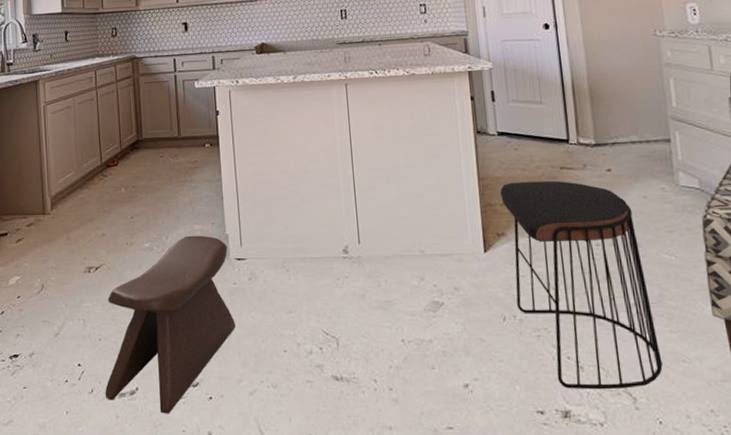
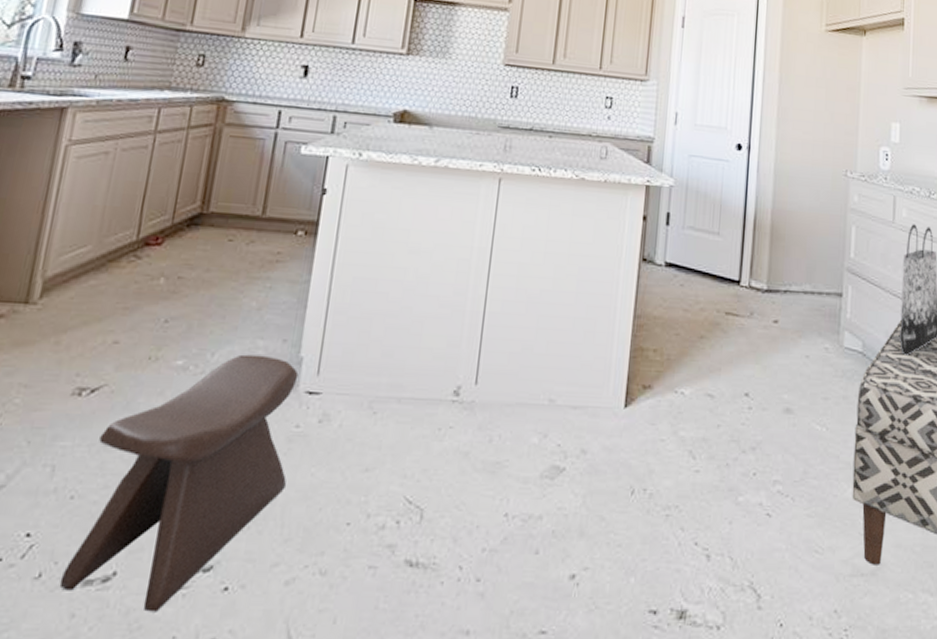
stool: present [500,180,663,390] -> none [650,324,795,585]

